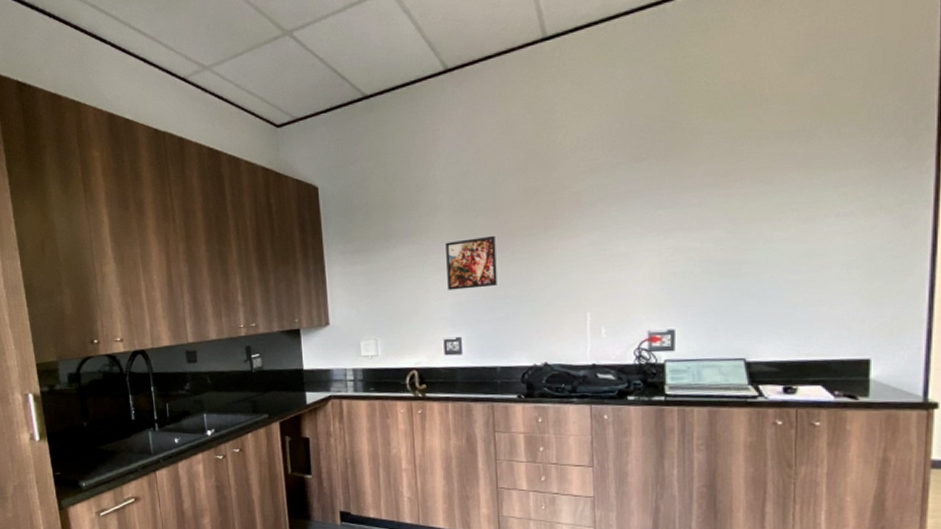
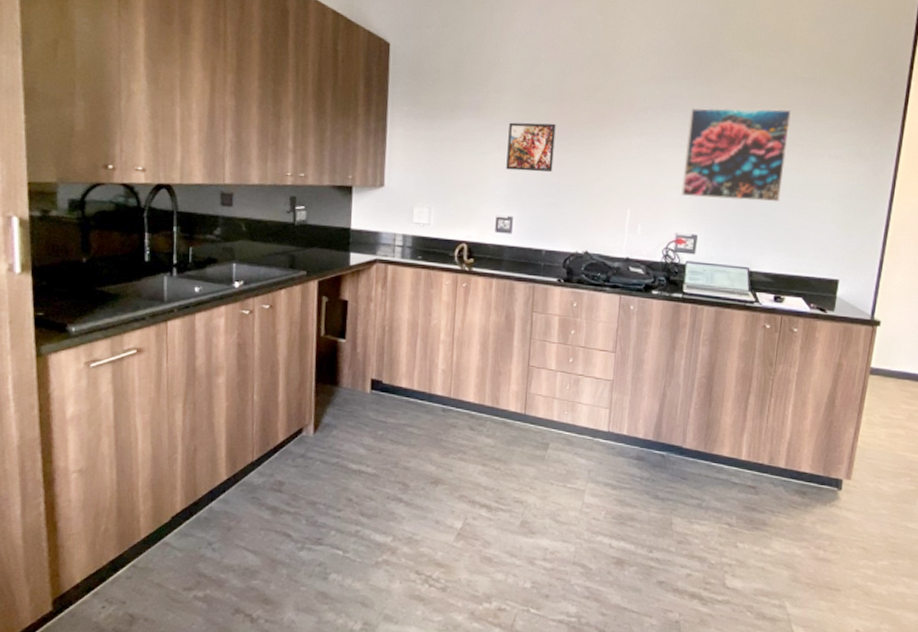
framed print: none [647,170,778,290] -> present [681,107,791,202]

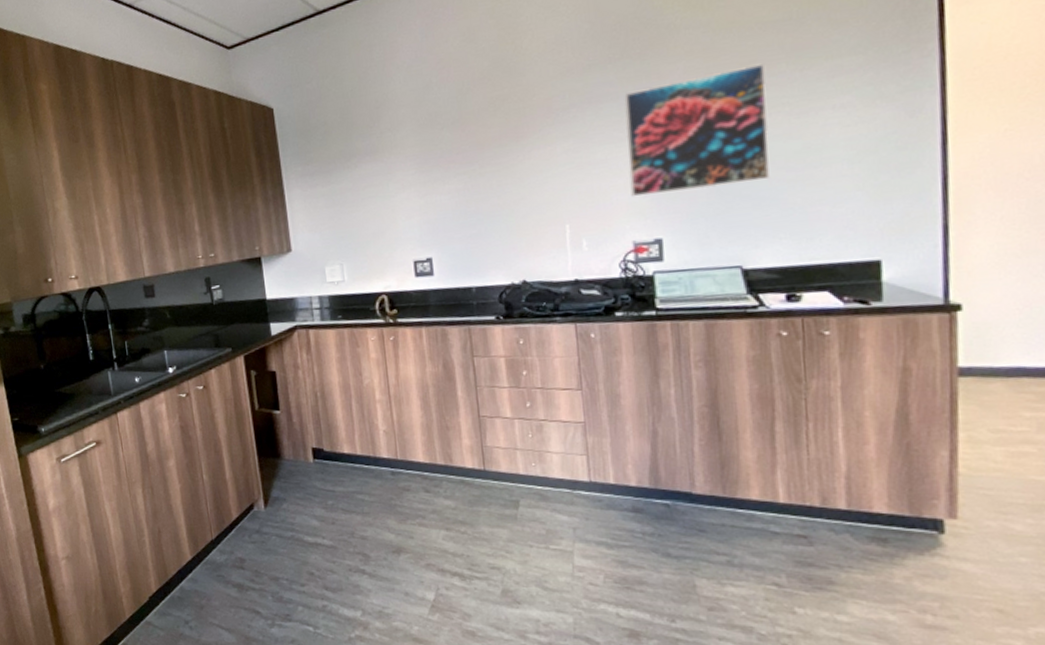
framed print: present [506,122,556,172] -> none [410,148,468,209]

